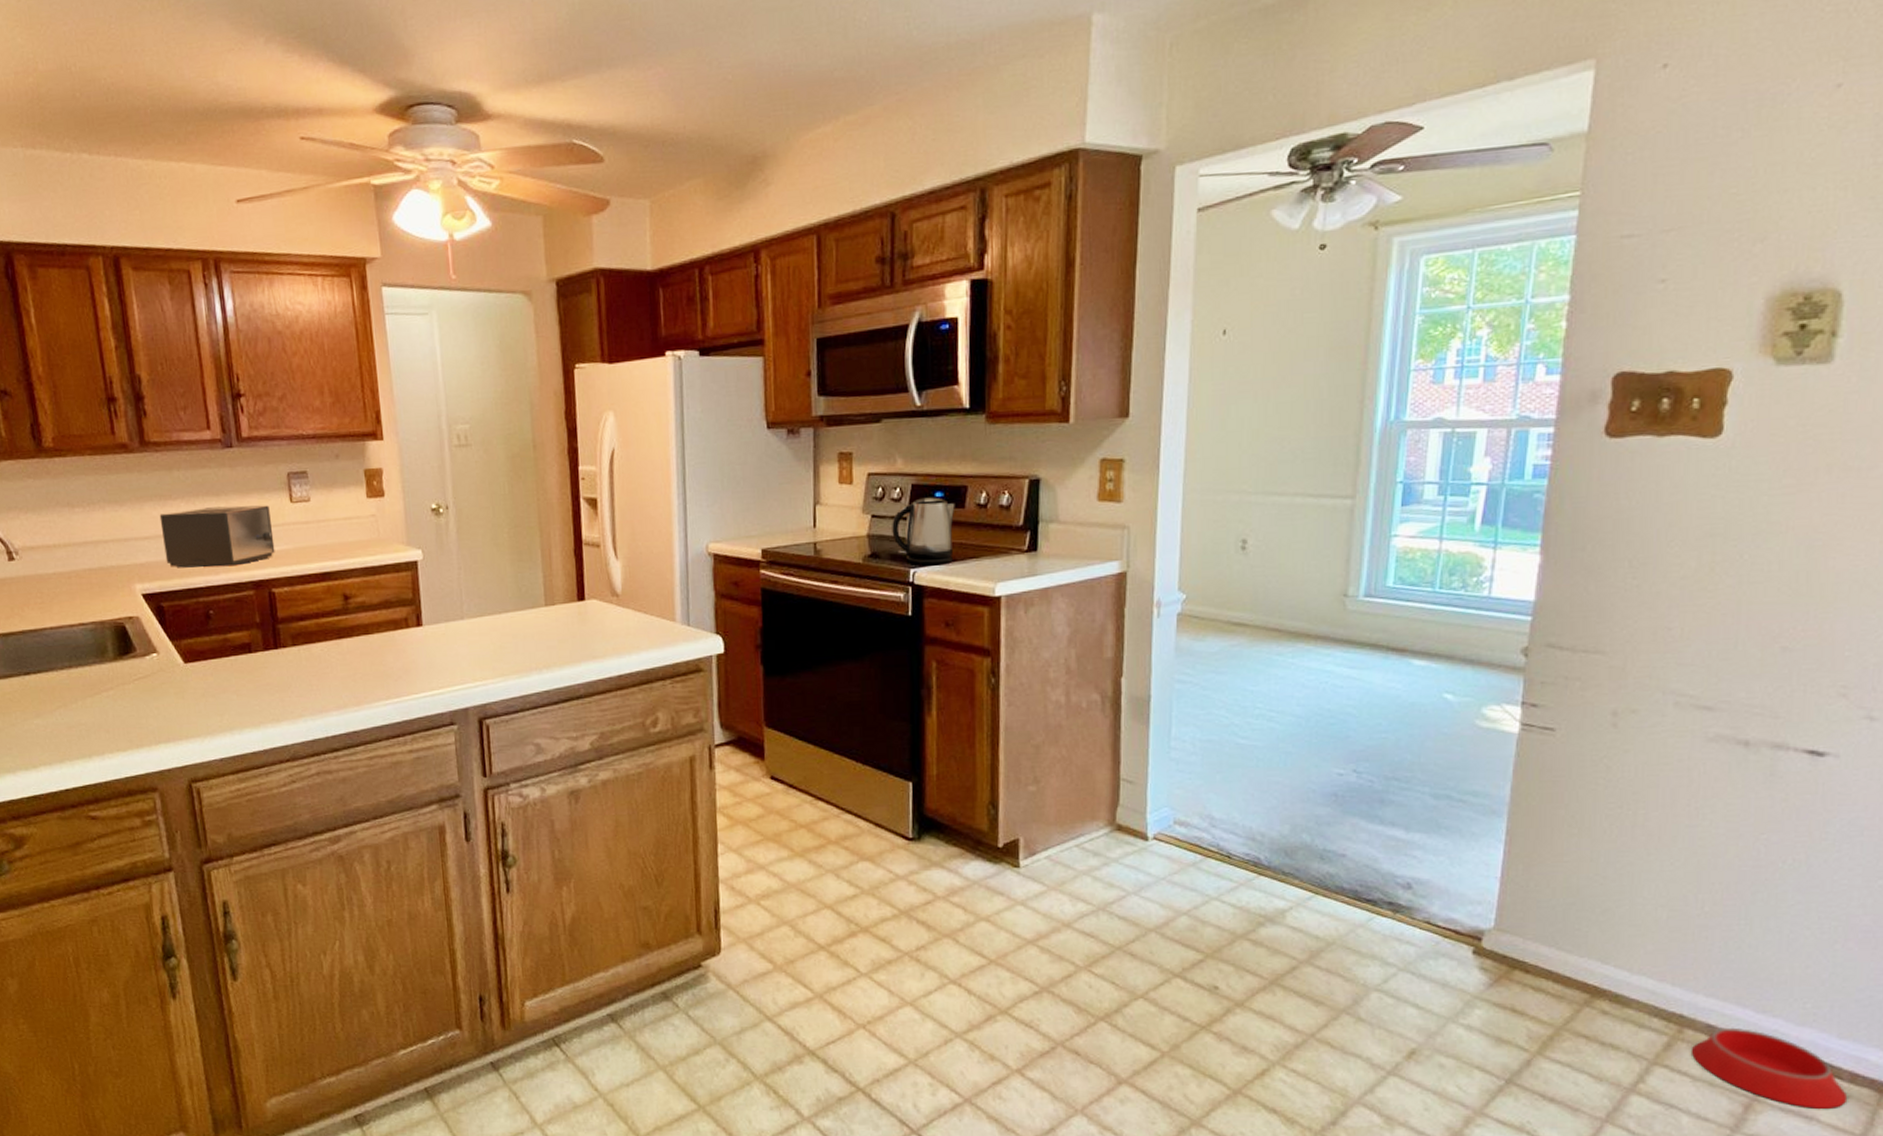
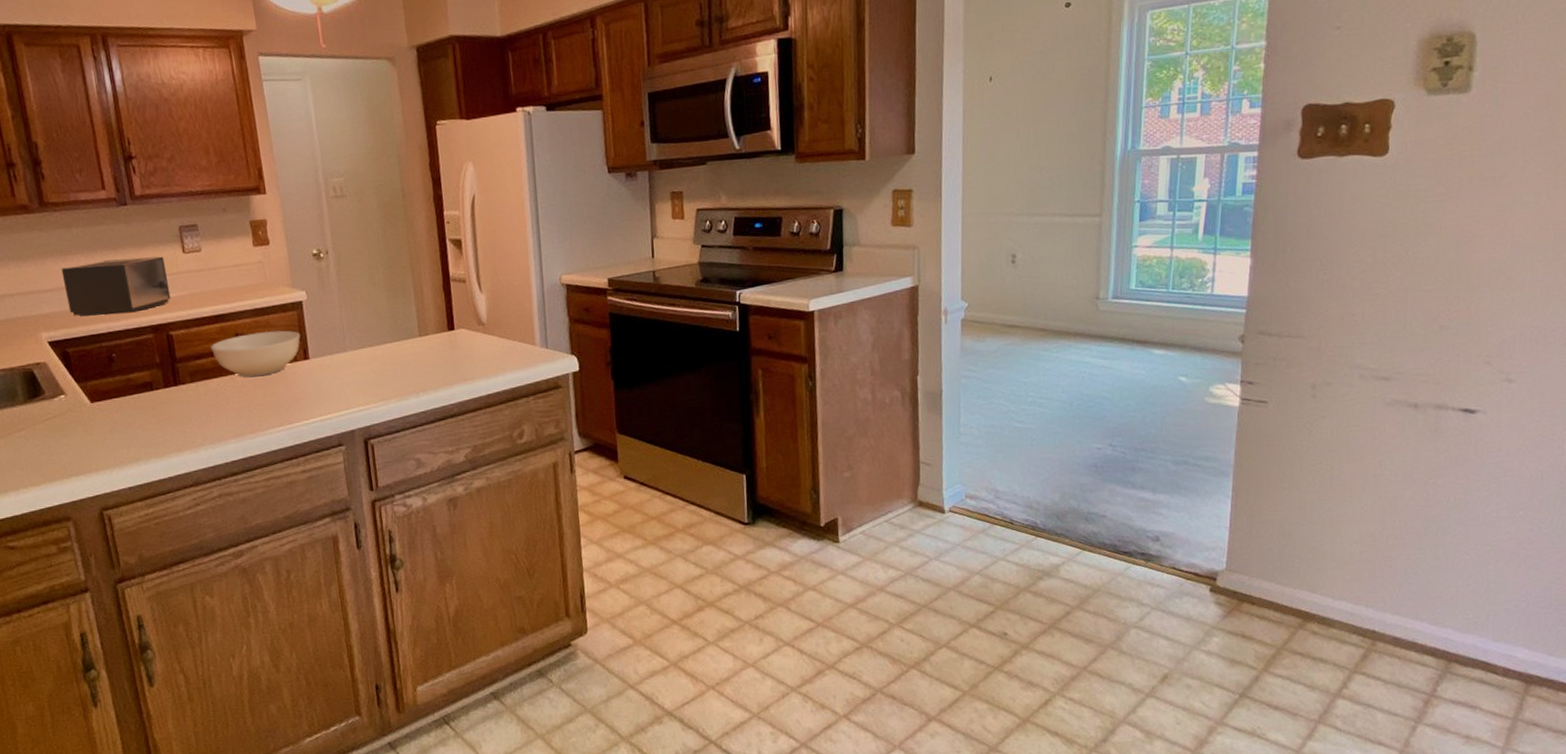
bowl: none [315,592,414,643] -> present [210,330,300,377]
kettle: present [892,497,955,566] -> none [719,227,773,288]
pet bowl: present [1690,1027,1848,1110] -> none [1382,637,1502,700]

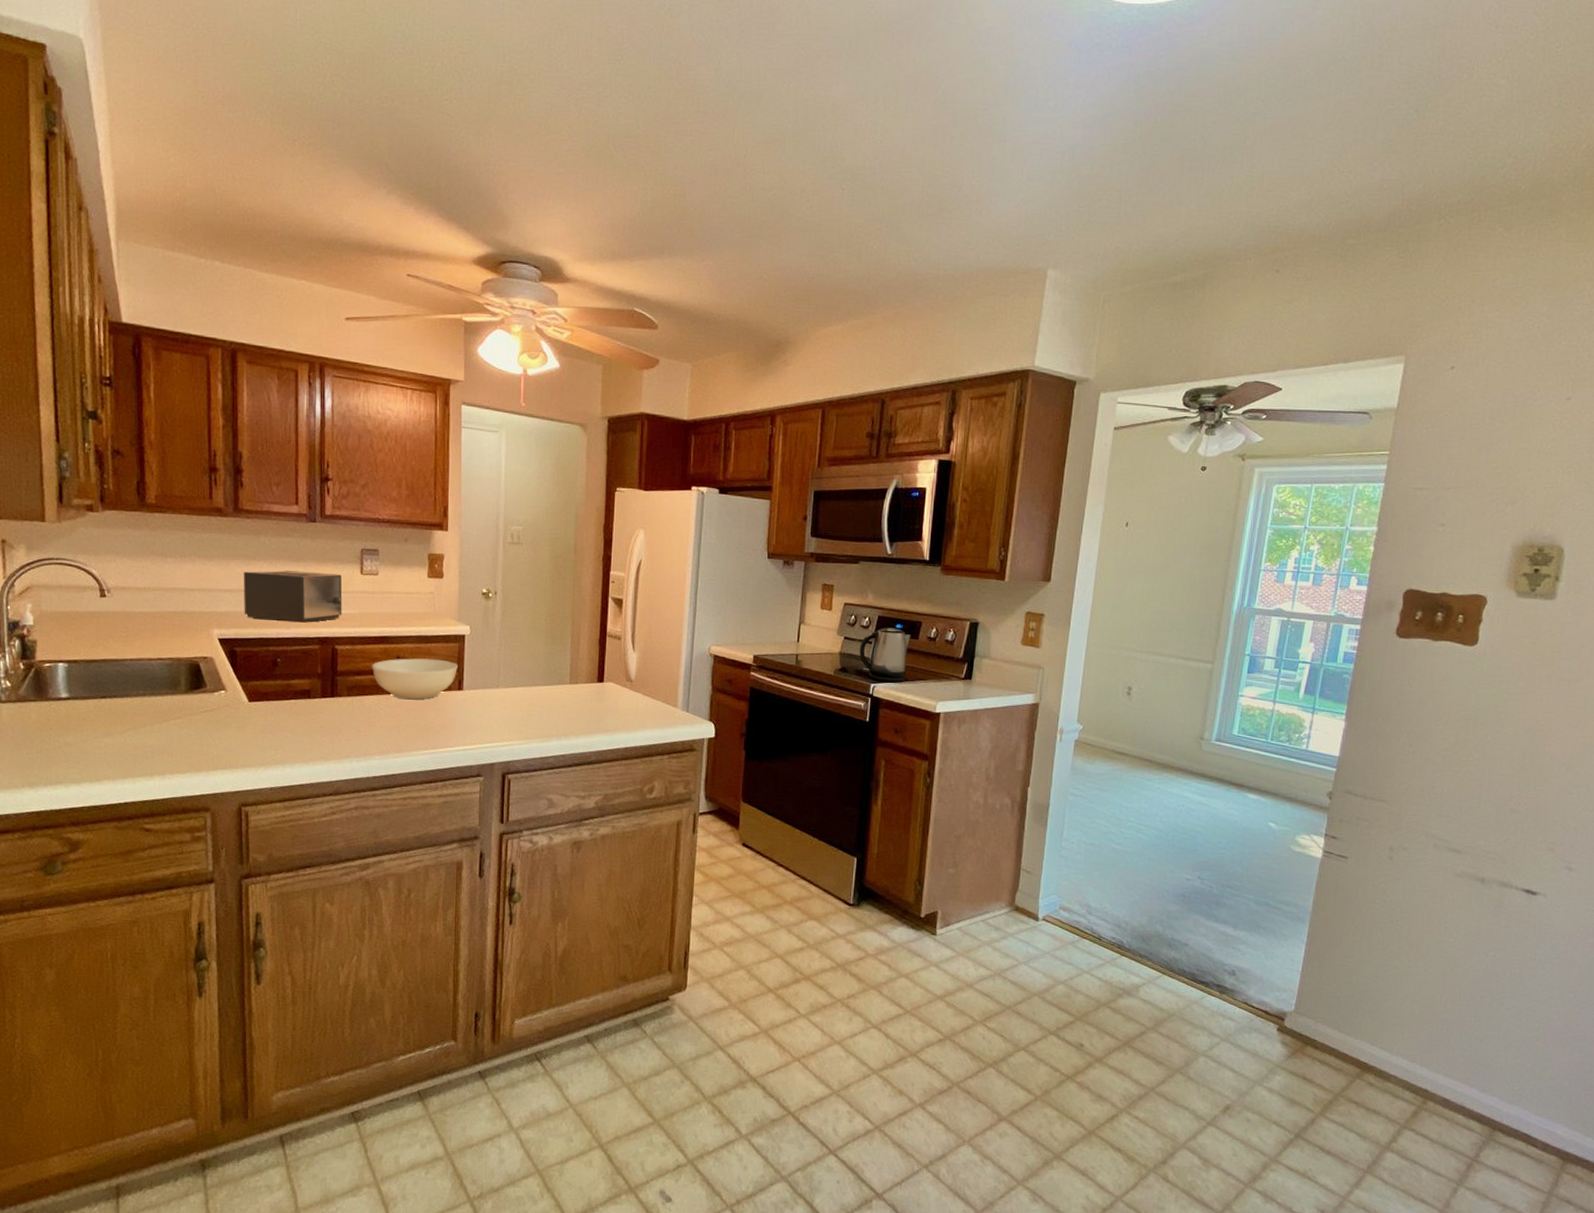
kettle: none [719,227,773,288] -> present [859,627,911,683]

